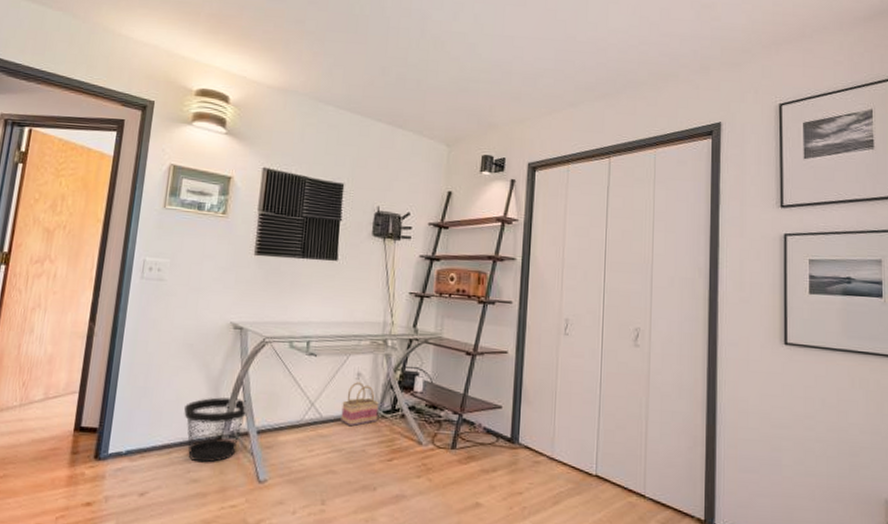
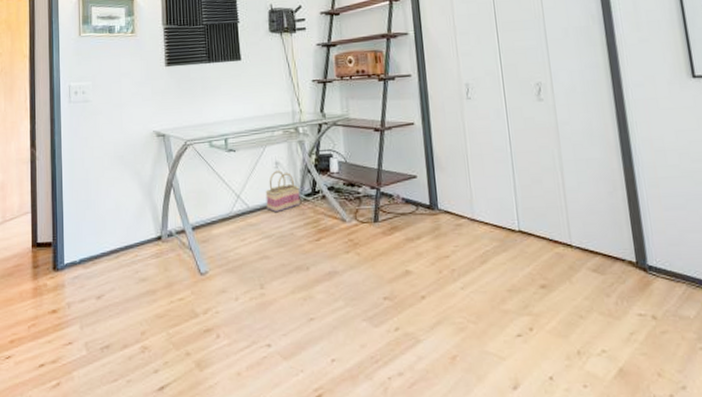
wastebasket: present [184,397,249,463] -> none [125,200,182,263]

